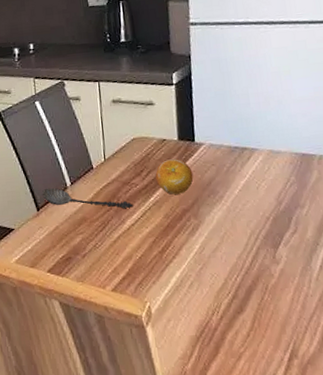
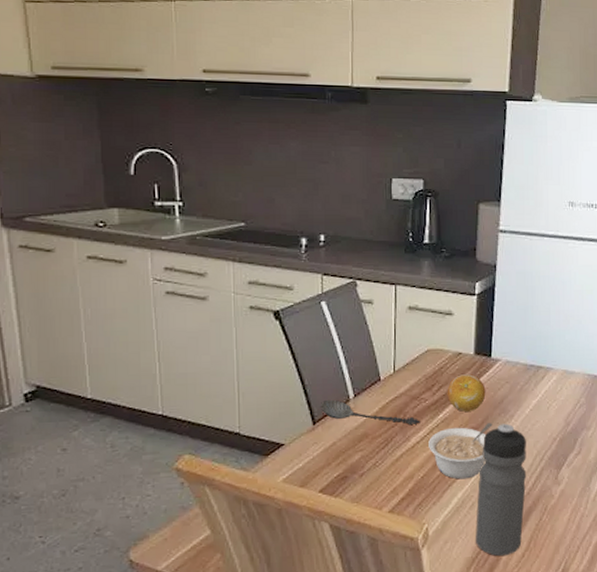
legume: none [143,204,203,260] -> present [428,423,493,480]
water bottle: none [194,204,245,336] -> present [476,423,527,557]

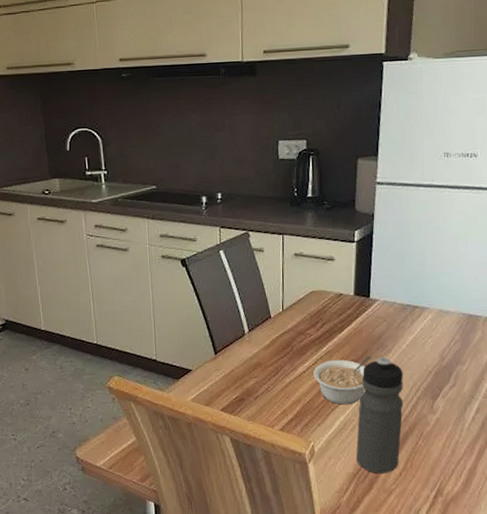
spoon: present [320,399,420,426] -> none [220,333,306,357]
fruit: present [447,374,486,412] -> none [329,313,365,346]

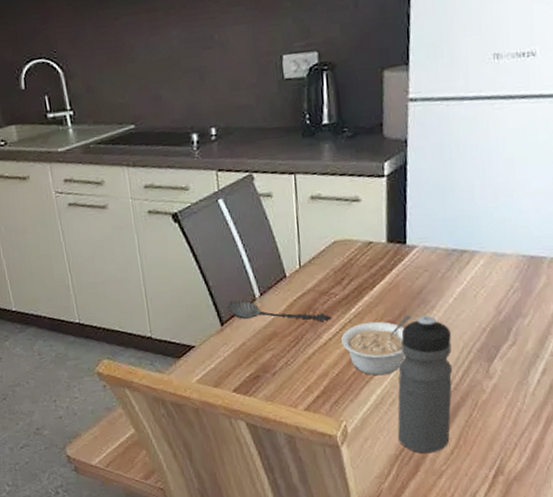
spoon: none [220,333,306,357] -> present [226,299,332,322]

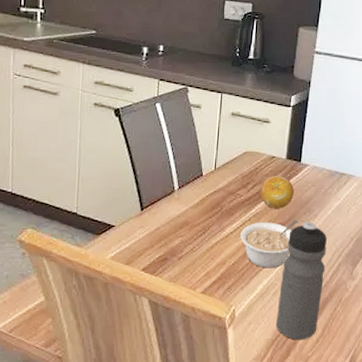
spoon: present [226,299,332,322] -> none [148,189,235,218]
fruit: none [358,264,402,305] -> present [260,176,294,209]

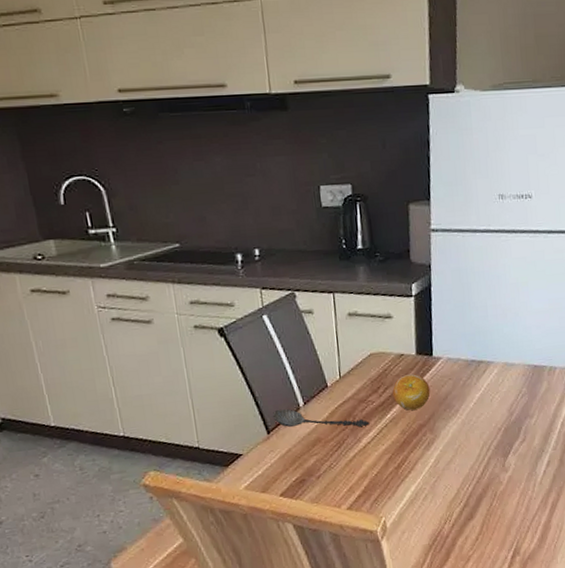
spoon: none [148,189,235,218] -> present [272,408,370,428]
legume: present [240,220,298,269] -> none [379,419,439,474]
water bottle: present [276,222,327,340] -> none [429,418,475,542]

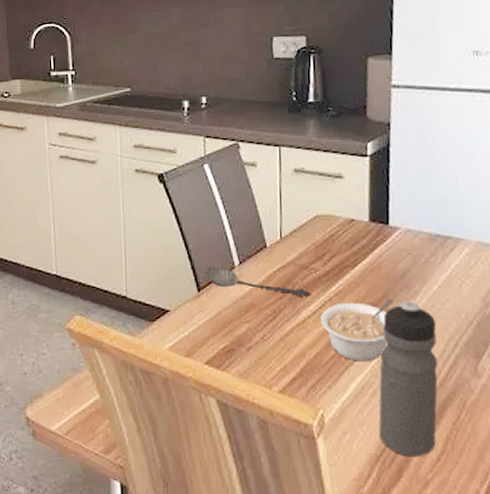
legume: none [379,419,439,474] -> present [321,299,394,362]
fruit: present [392,374,430,410] -> none [339,243,385,285]
water bottle: none [429,418,475,542] -> present [379,301,438,458]

